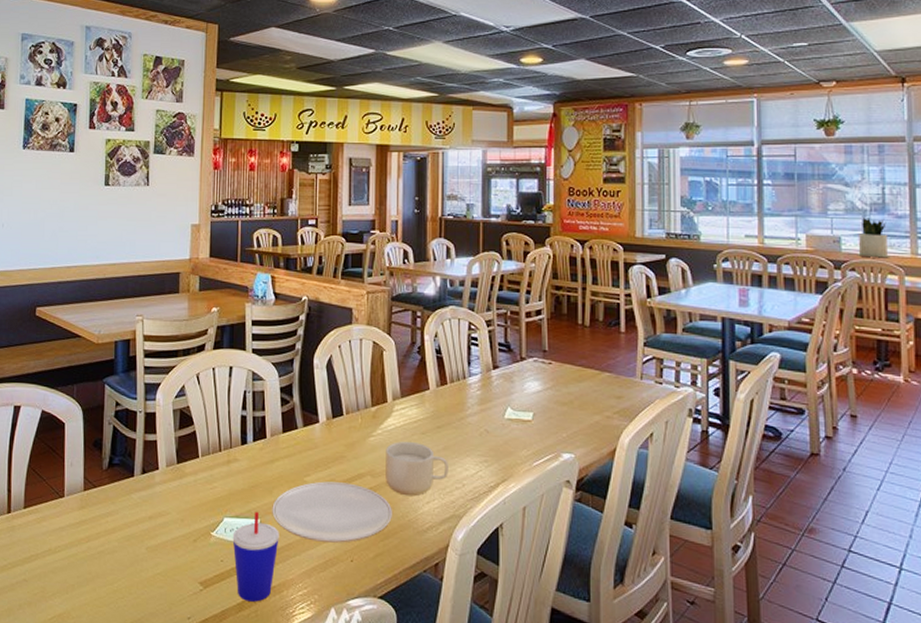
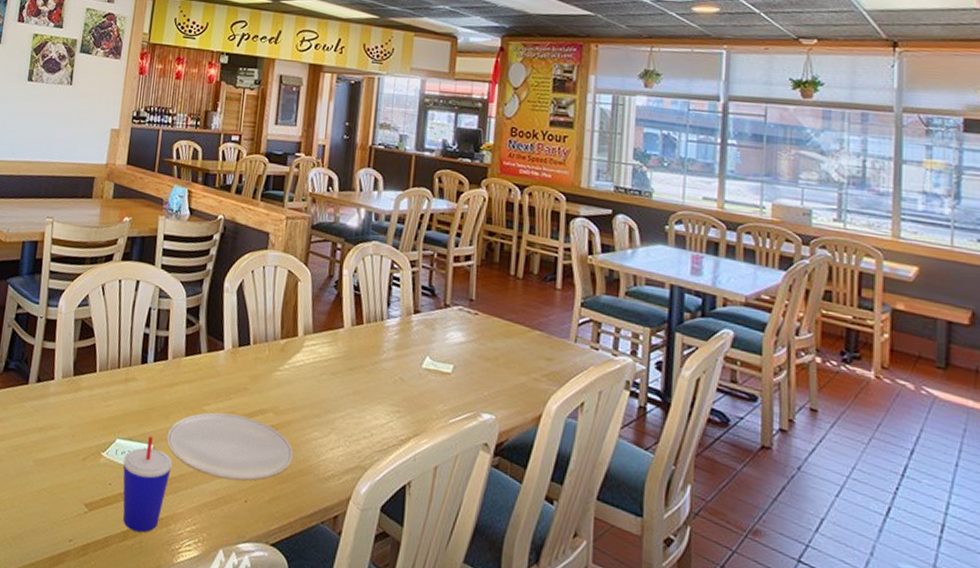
cup: present [385,442,448,497] -> none [289,380,358,441]
planter: present [857,218,891,258] -> none [829,191,868,239]

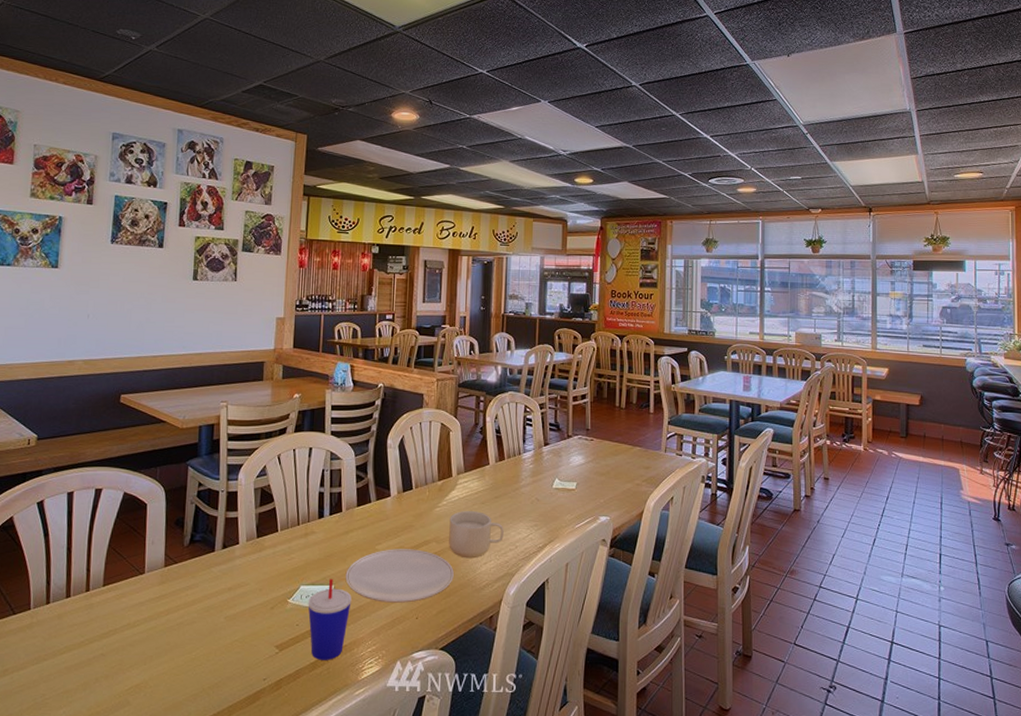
cup: none [289,380,358,441] -> present [449,511,504,559]

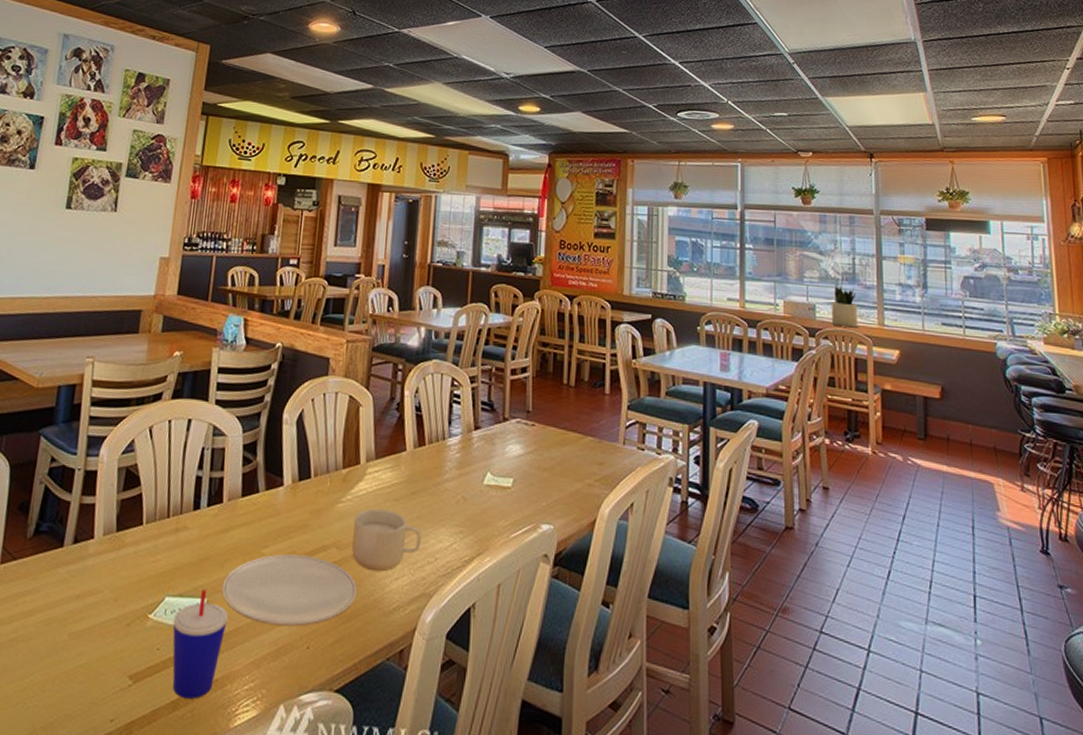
planter: none [832,319,857,352] -> present [829,286,860,328]

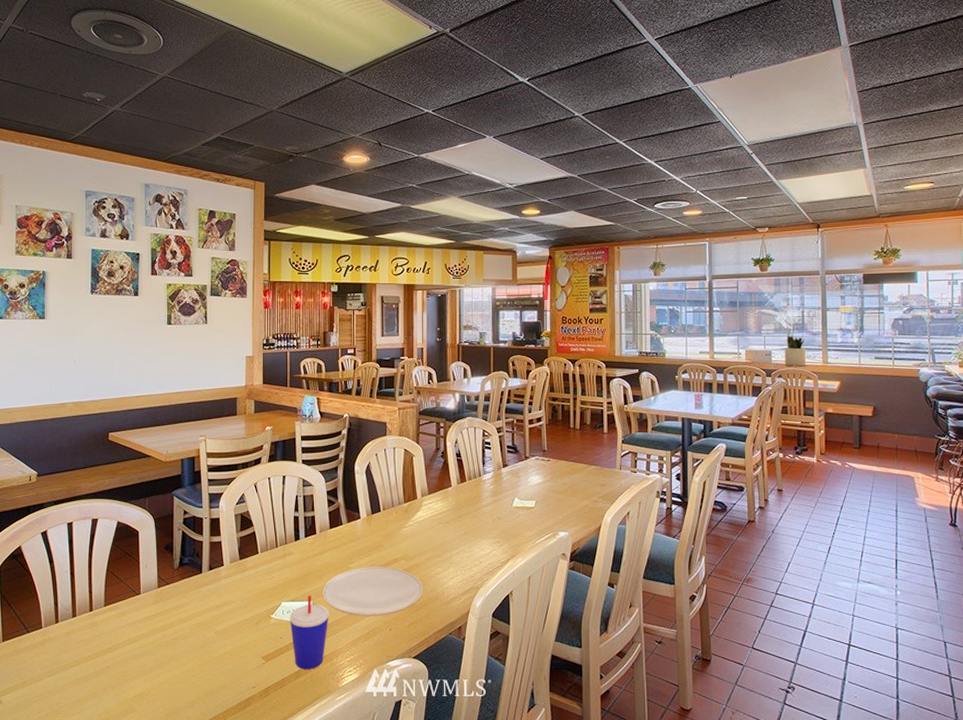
cup: present [352,509,421,572] -> none [417,530,468,574]

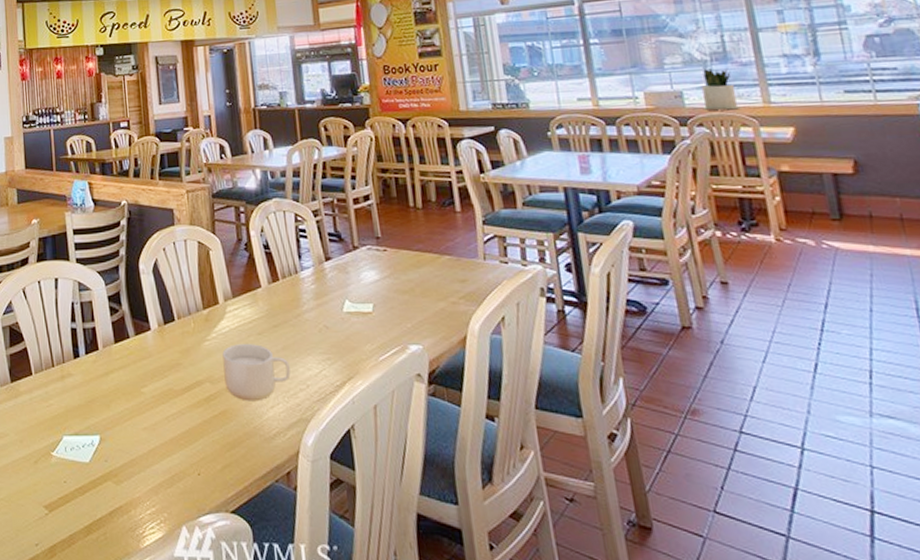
beverage cup: present [289,595,329,669] -> none [73,427,122,524]
plate: present [322,567,423,616] -> none [111,391,236,456]
cup: none [417,530,468,574] -> present [222,344,291,402]

